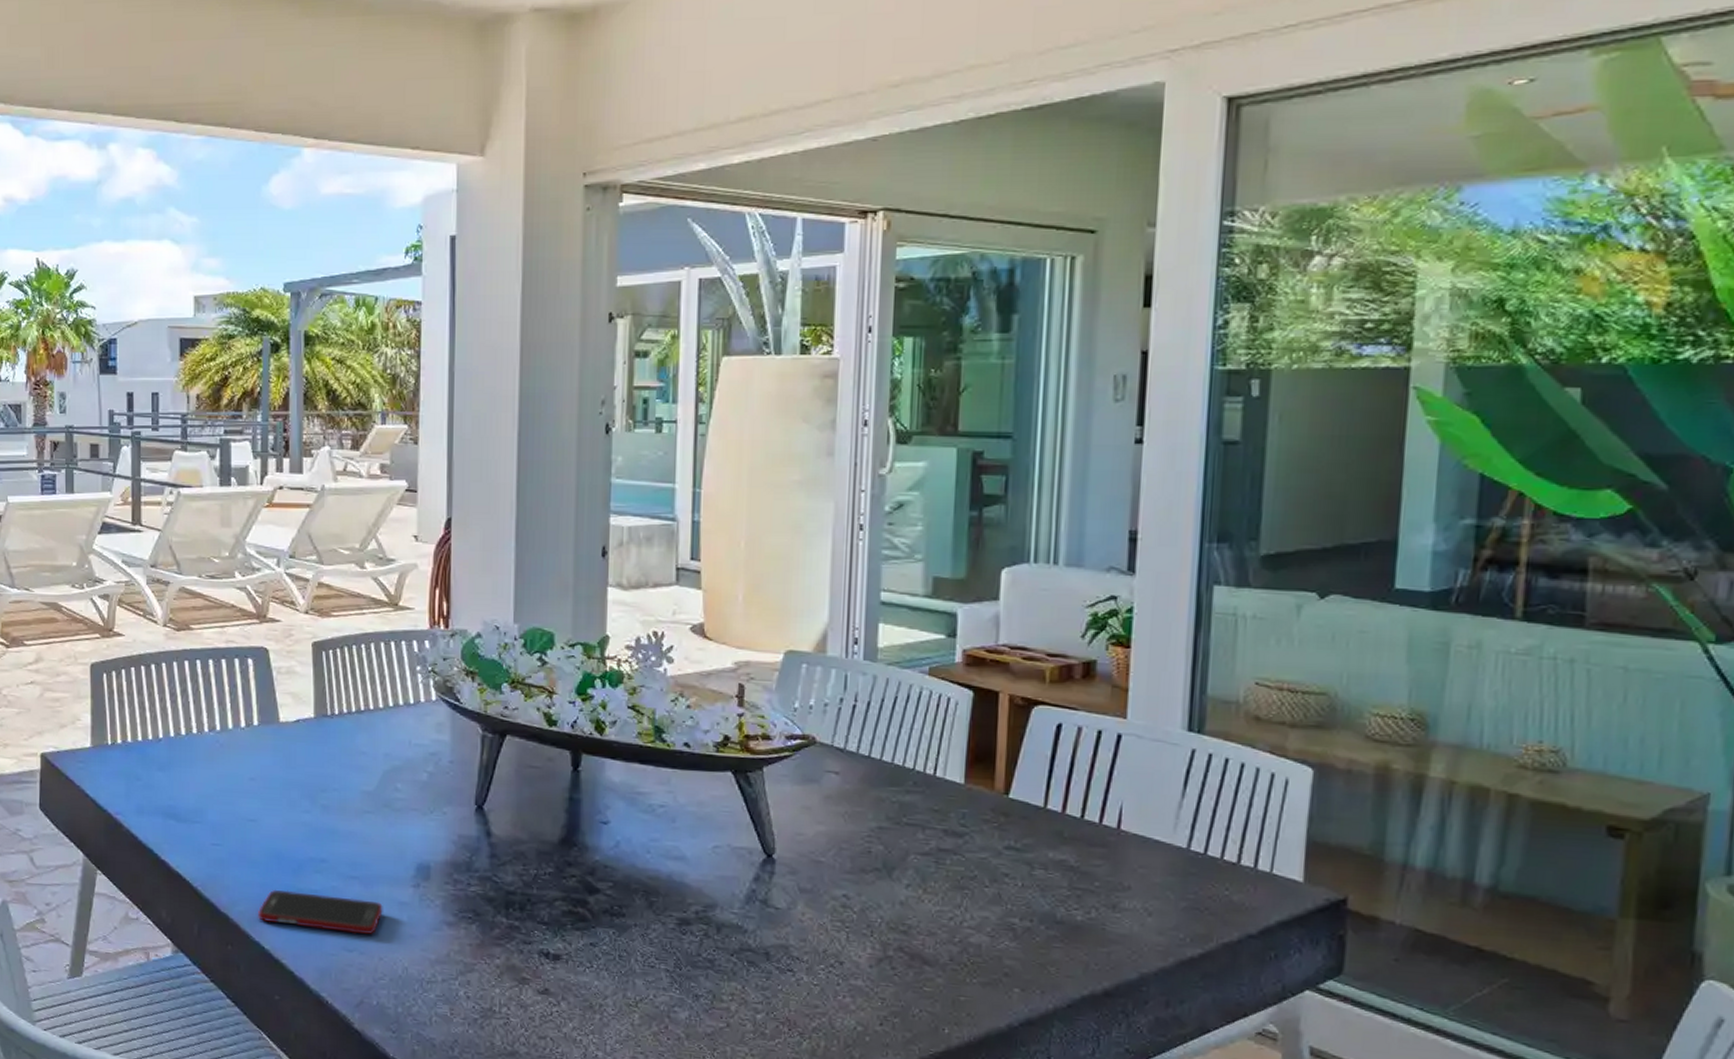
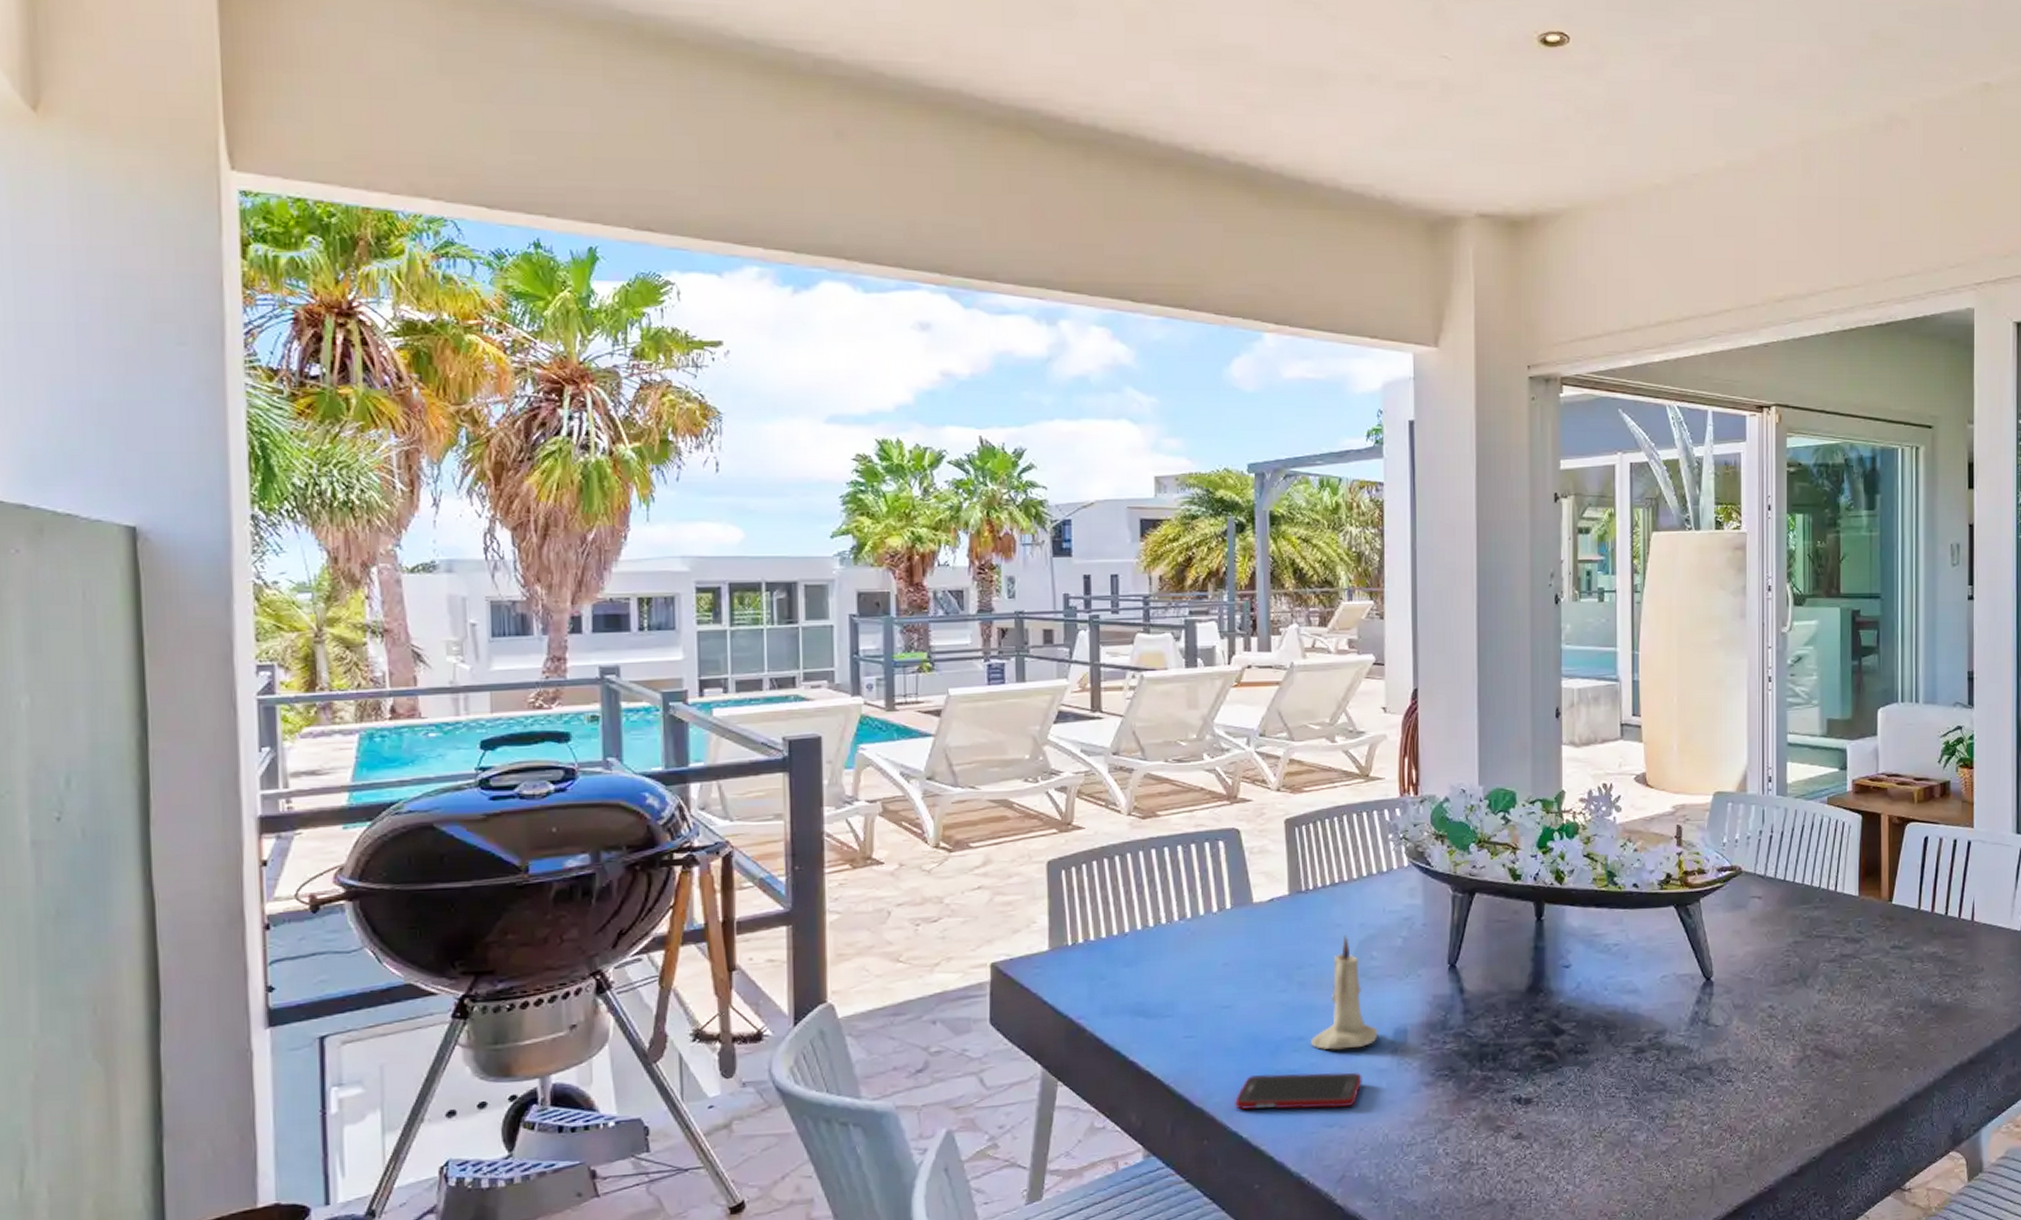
candle: none [332,763,401,877] -> present [1310,934,1378,1050]

